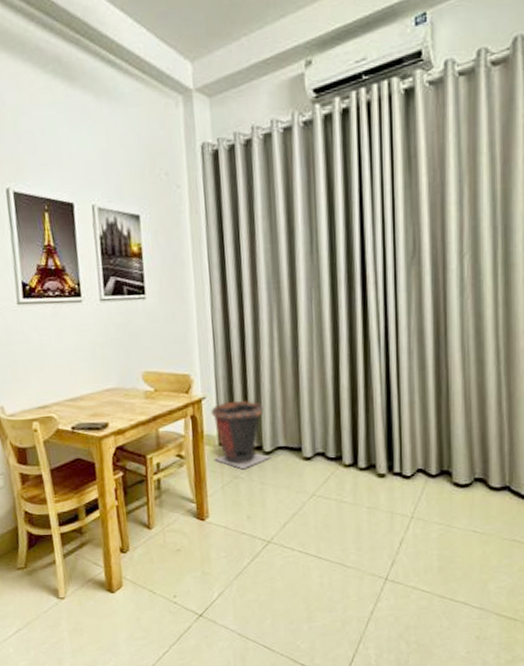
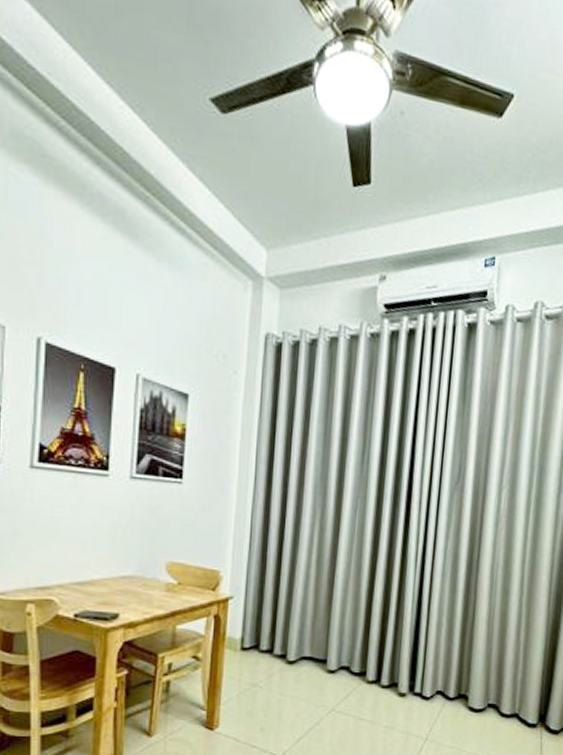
waste bin: present [210,400,272,470] -> none [233,603,295,678]

